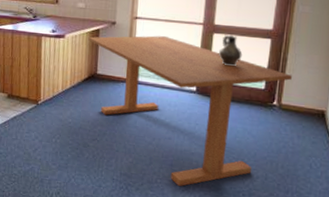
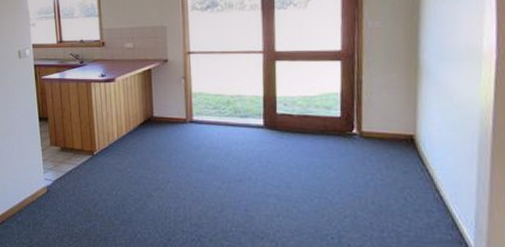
dining table: present [88,35,292,187] -> none [140,69,370,234]
ceramic jug: present [219,34,243,67] -> none [284,60,311,95]

